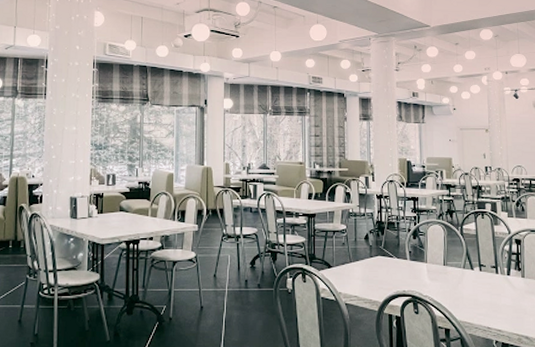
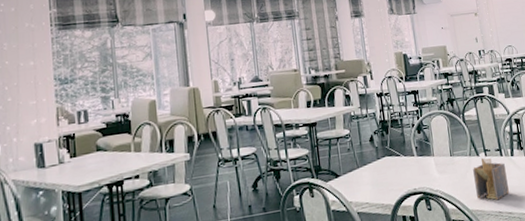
napkin holder: none [465,272,501,316] -> present [473,157,509,201]

